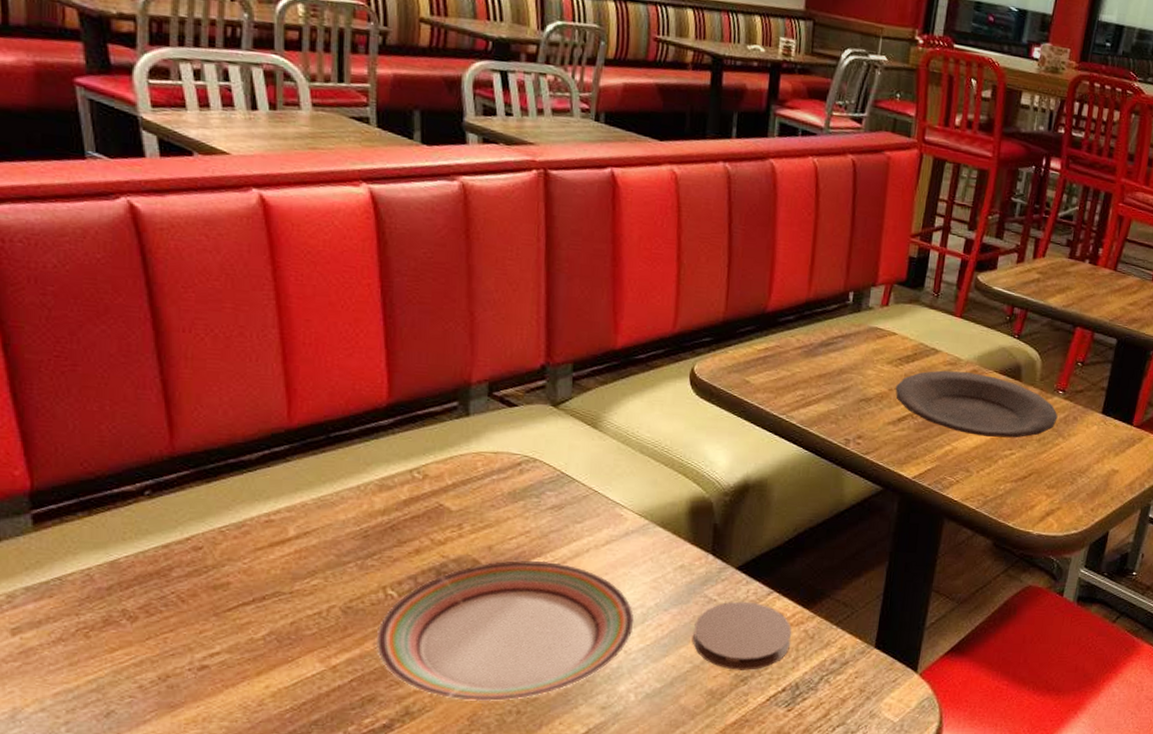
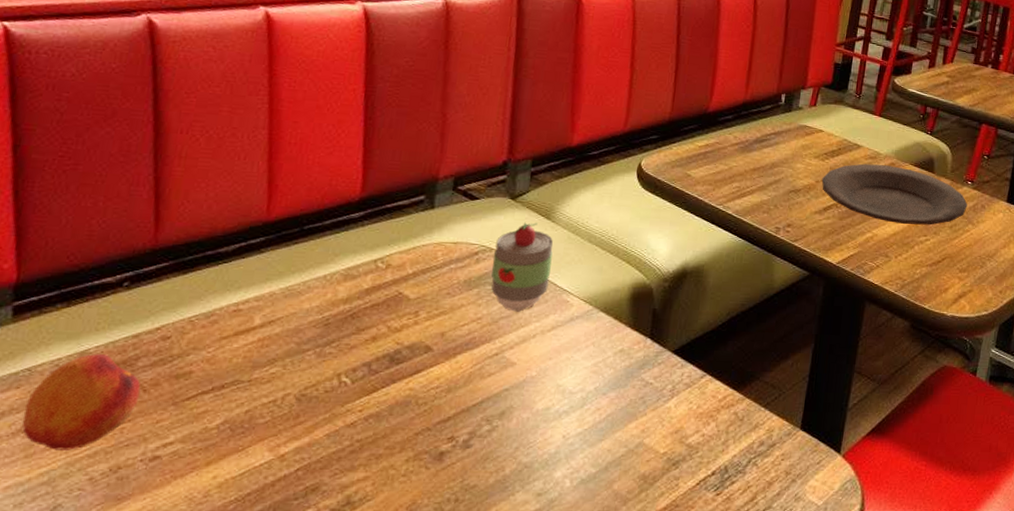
fruit: none [61,564,179,659] -> present [22,354,141,450]
plate: present [375,560,634,702] -> none [324,346,574,490]
beverage cup: none [536,431,602,526] -> present [491,222,554,312]
coaster: present [693,601,792,670] -> none [628,384,723,454]

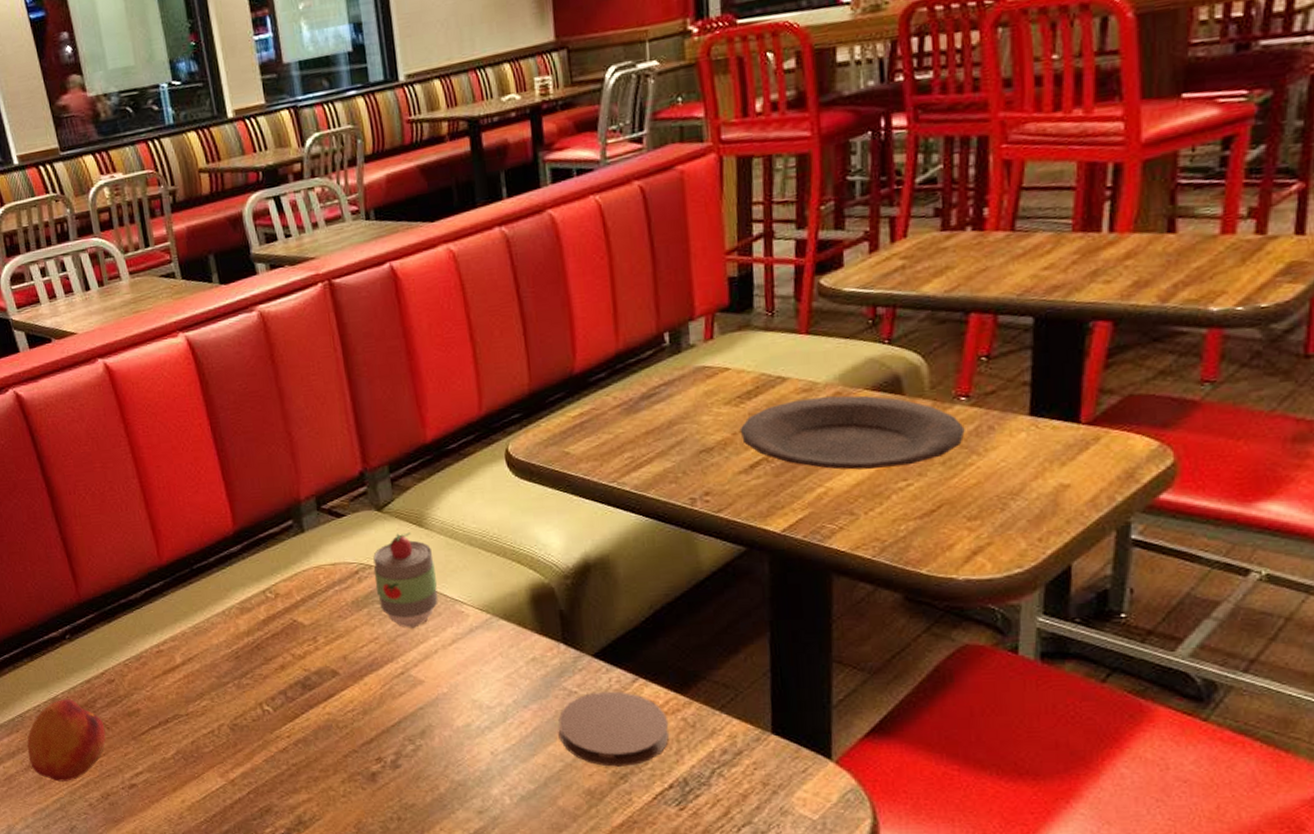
coaster: none [628,384,723,454] -> present [558,691,669,767]

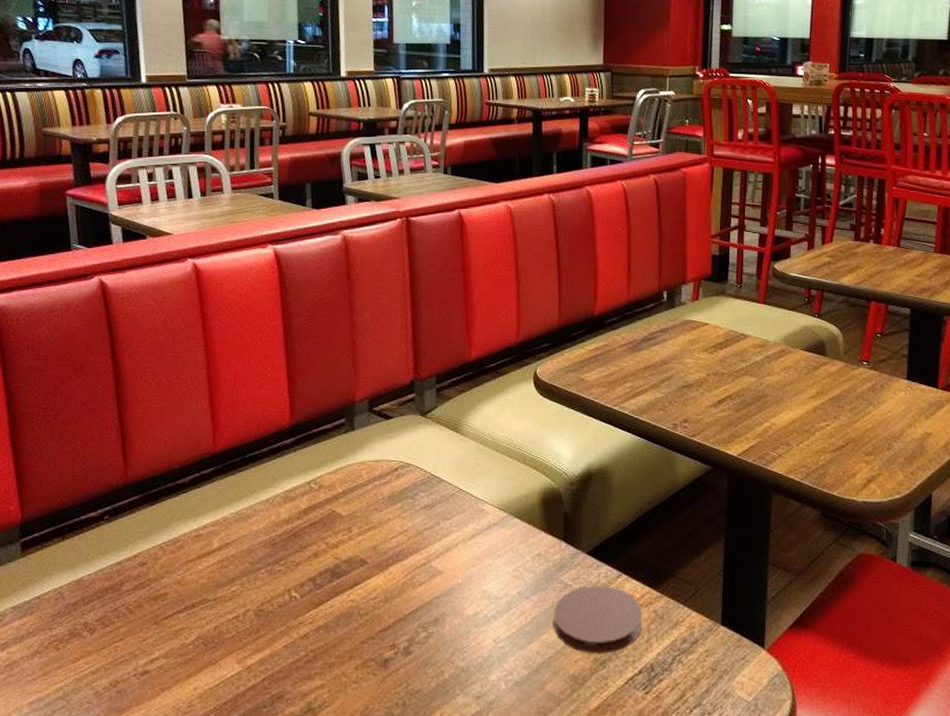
fruit: present [27,699,106,782] -> none [38,581,127,668]
beverage cup: present [373,532,438,628] -> none [411,436,465,523]
plate: present [739,395,965,470] -> none [712,353,866,410]

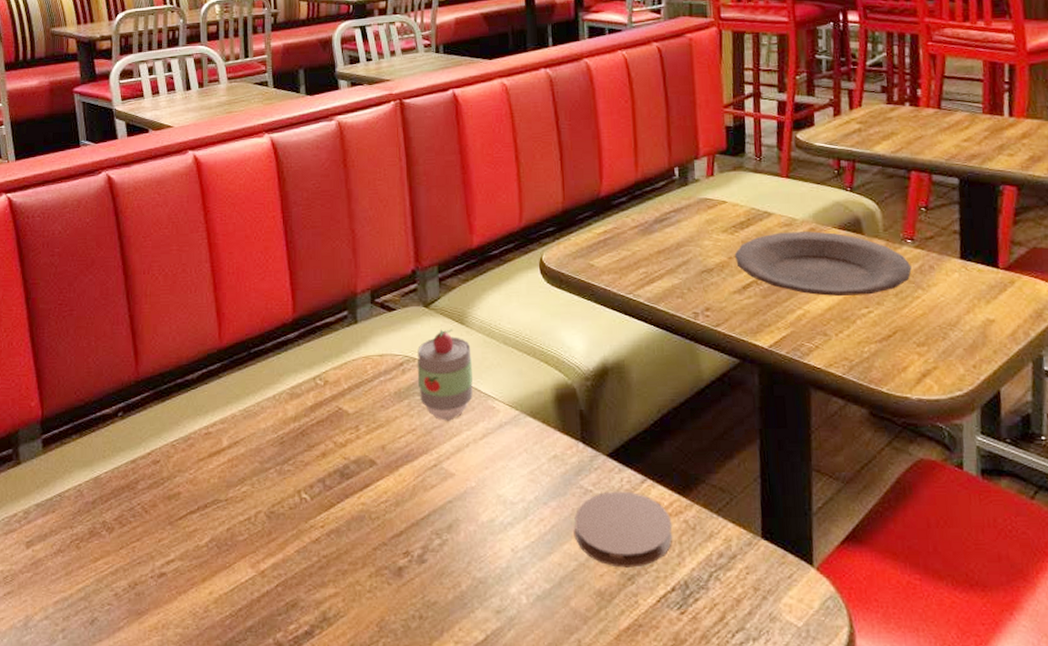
beverage cup: none [411,436,465,523] -> present [417,329,473,421]
plate: none [712,353,866,410] -> present [734,231,912,296]

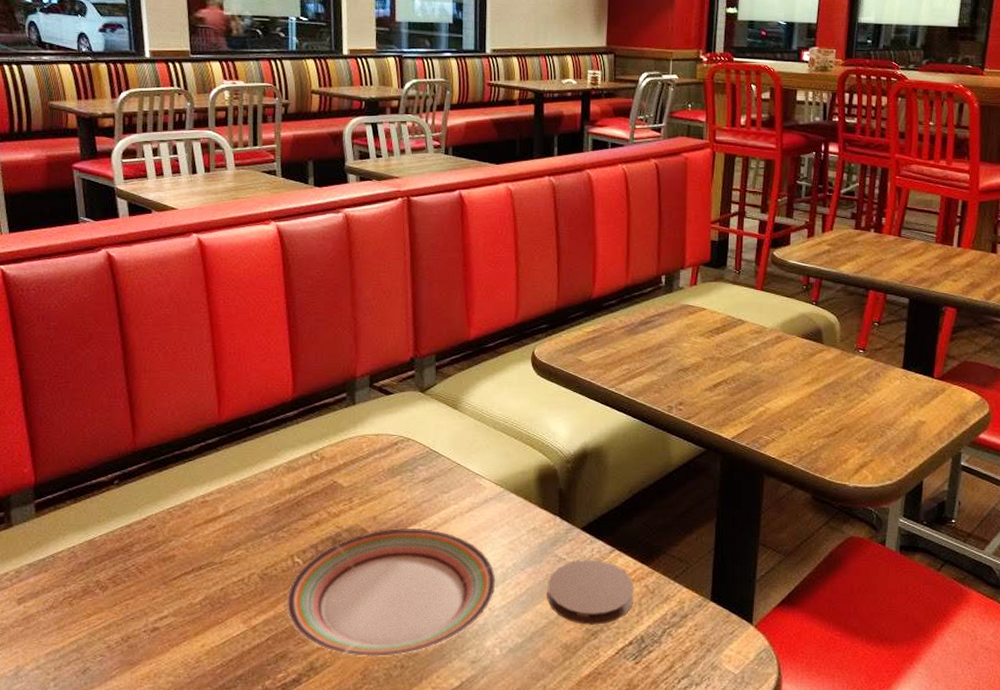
plate: none [295,457,518,607] -> present [286,528,496,658]
beverage cup: present [417,329,473,421] -> none [410,413,463,496]
plate: present [734,231,912,296] -> none [709,339,861,396]

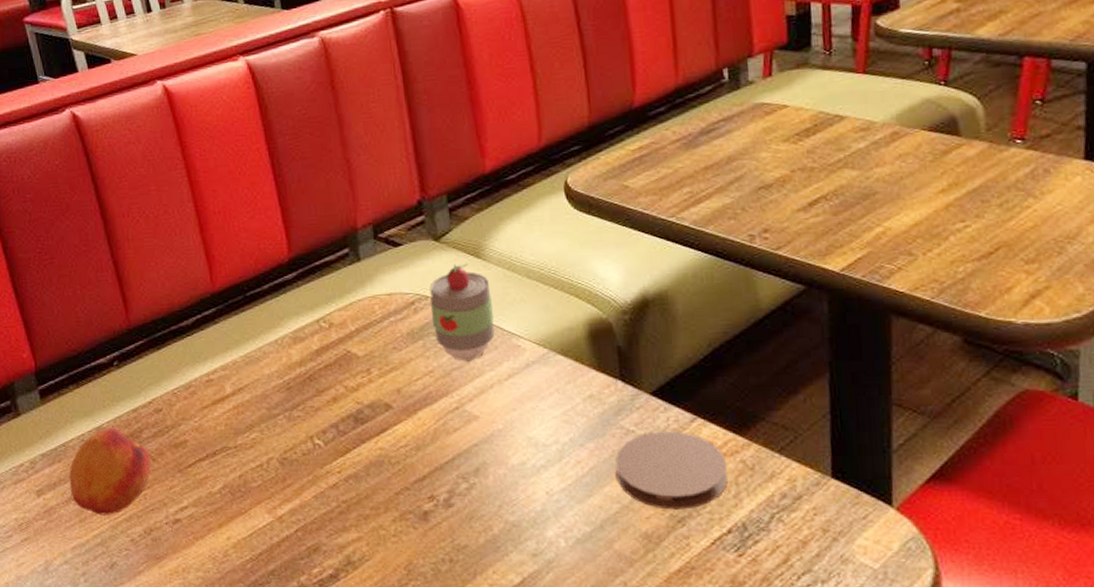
fruit: none [52,542,137,623] -> present [69,428,151,515]
plate: present [286,528,496,658] -> none [311,400,552,550]
beverage cup: none [410,413,463,496] -> present [430,263,495,362]

